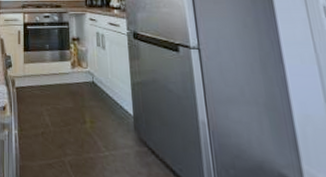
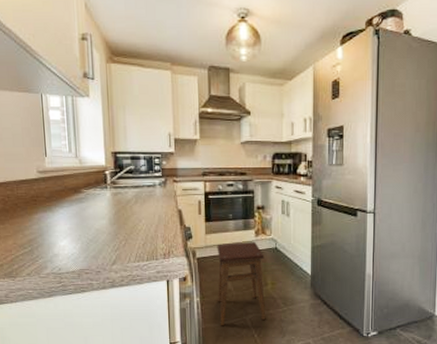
stool: none [34,73,86,165] -> present [217,242,266,325]

